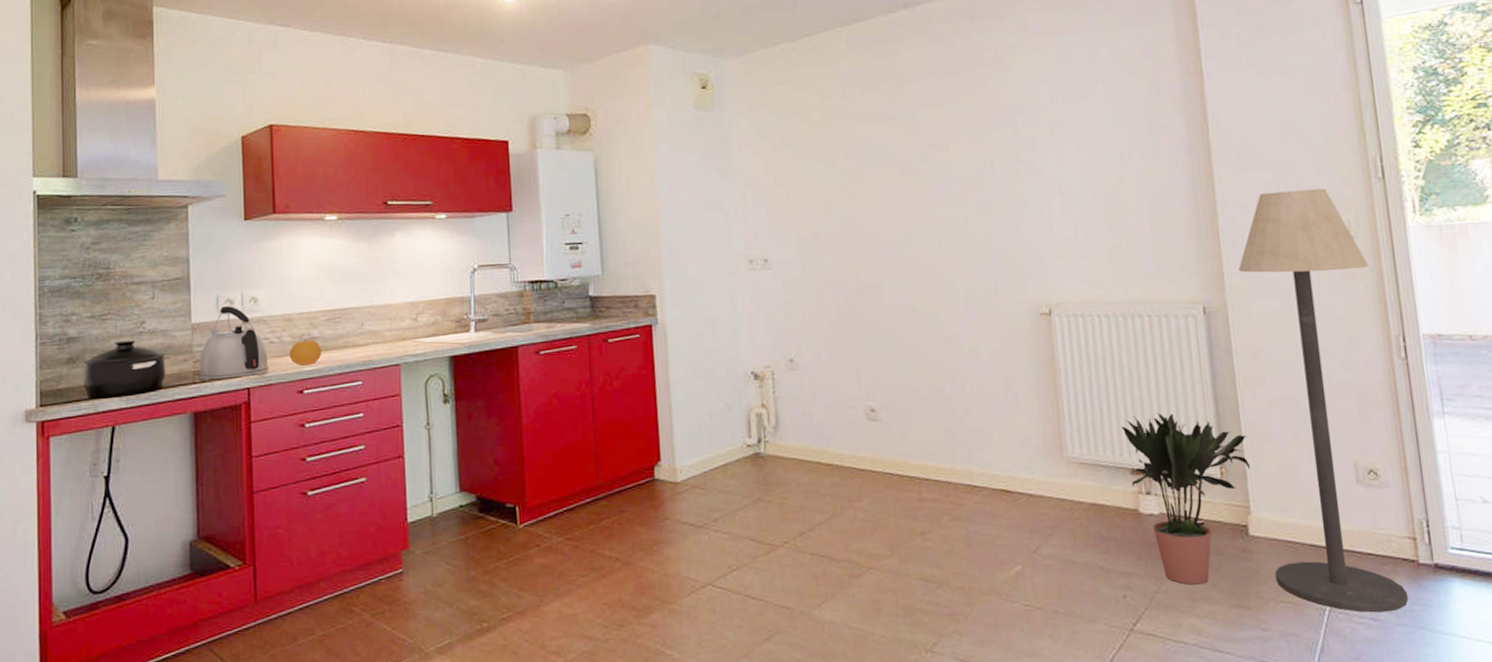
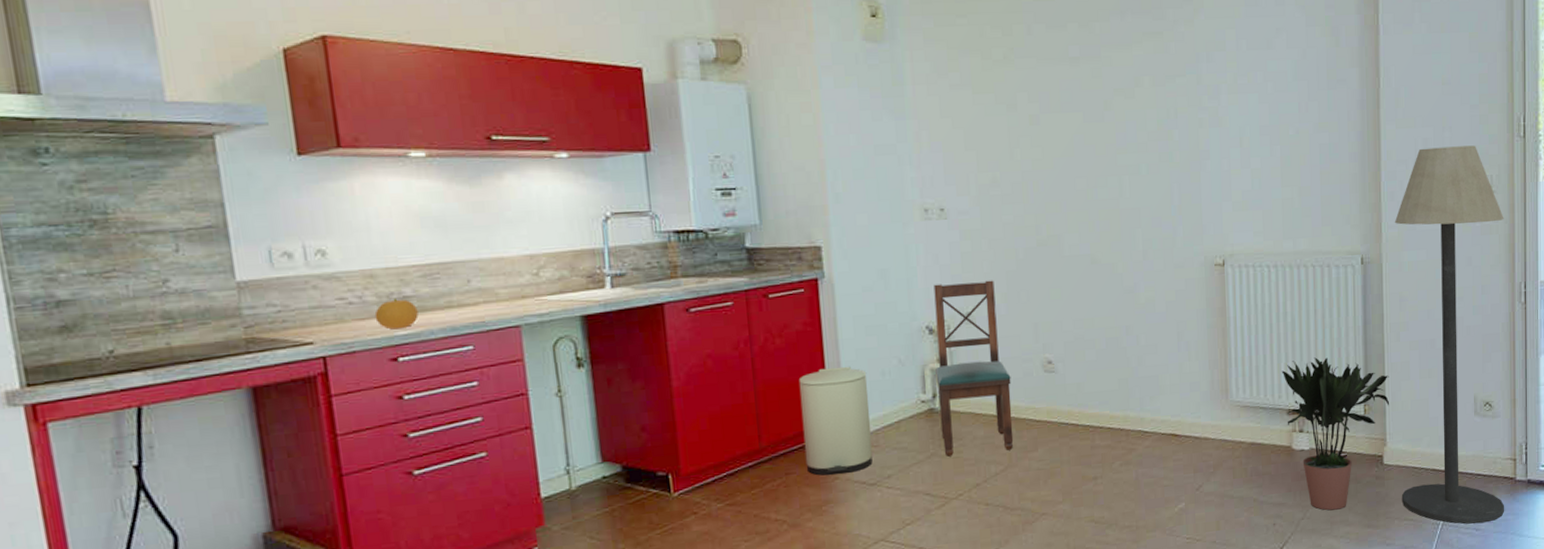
saucepan: present [83,340,166,400] -> none [83,302,207,376]
kettle: present [198,306,269,383] -> none [252,260,350,352]
pedal bin: none [633,408,701,515] -> present [798,366,873,476]
dining chair: none [758,327,838,502] -> present [933,280,1014,457]

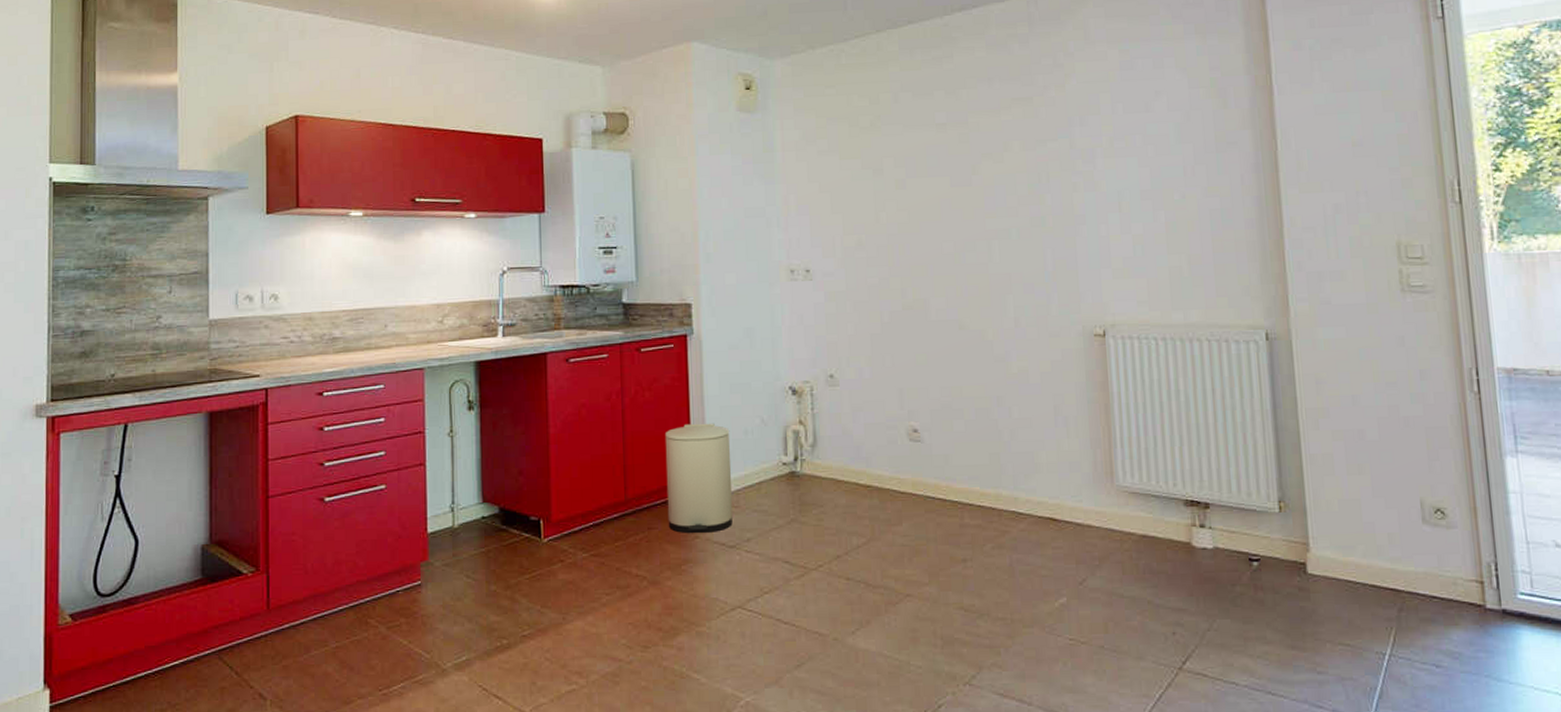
fruit: present [374,298,419,330] -> none [309,338,343,367]
dining chair: present [933,280,1014,457] -> none [798,342,877,524]
potted plant: present [1281,357,1390,511] -> none [1175,442,1311,623]
floor lamp: present [1394,145,1505,524] -> none [1303,212,1474,659]

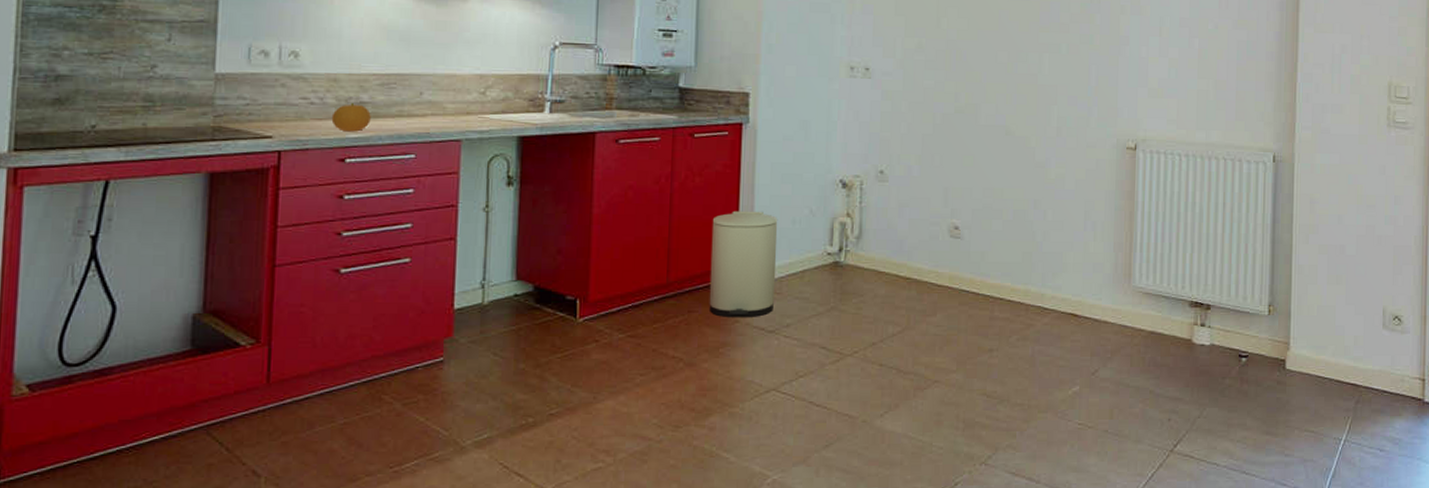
fruit: none [309,338,343,367] -> present [331,102,371,132]

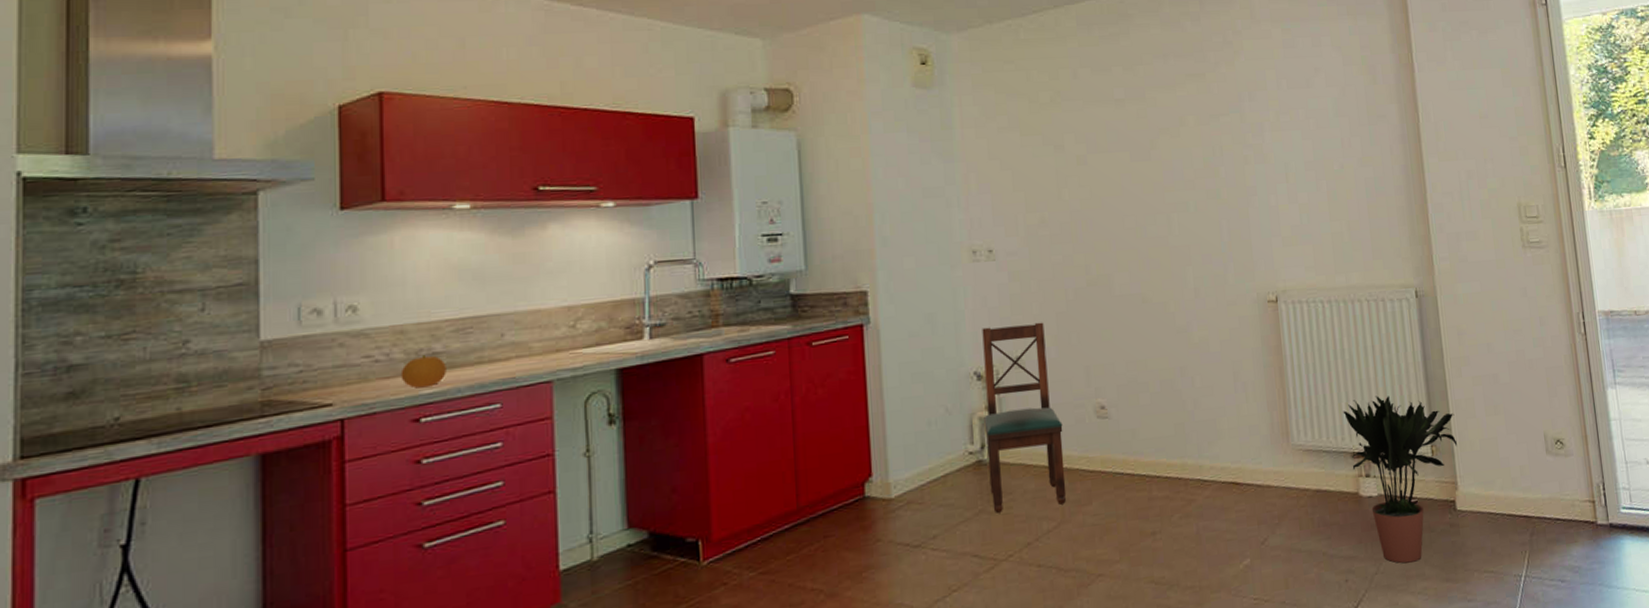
pedal bin: present [709,210,778,317] -> none [840,416,917,538]
dining chair: none [843,140,917,312] -> present [982,322,1067,513]
potted plant: none [1186,251,1296,412] -> present [1343,396,1458,564]

